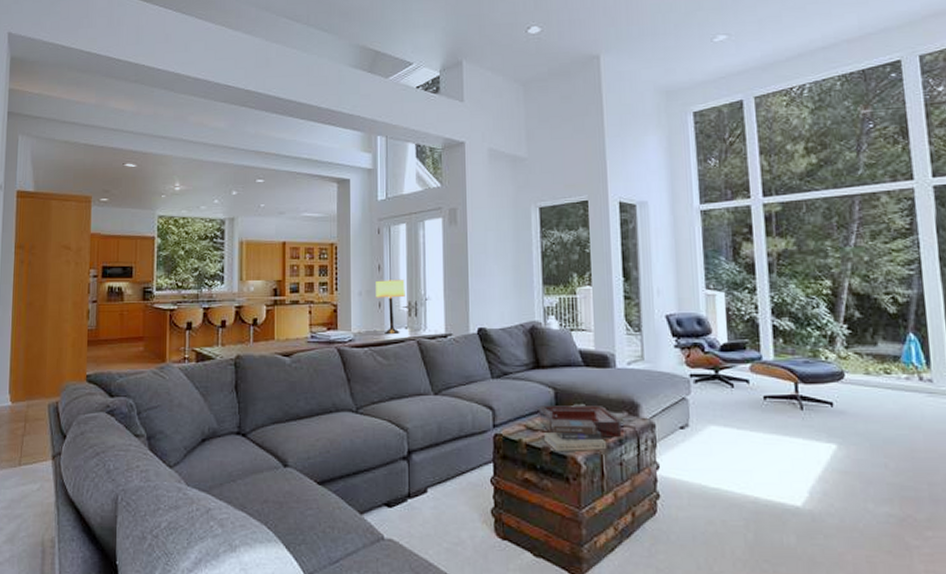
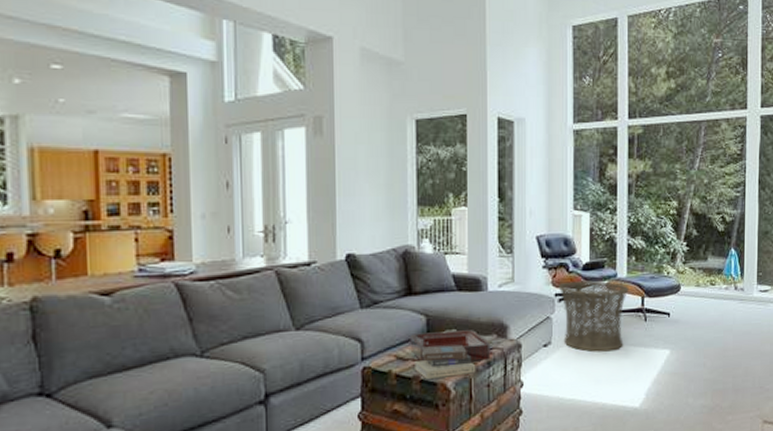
table lamp: present [376,280,405,335] -> none [223,199,261,265]
basket: none [693,362,778,440] -> present [558,280,629,352]

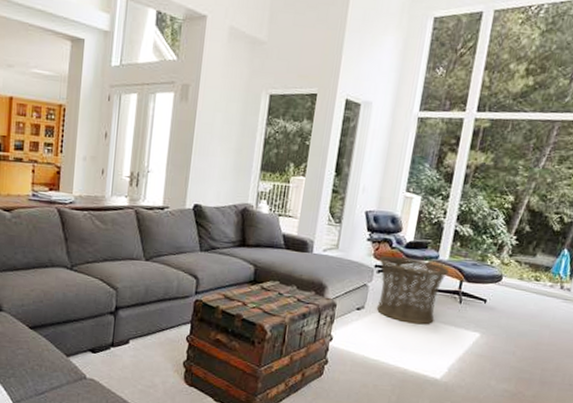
decorative tray: present [410,330,491,362] -> none [237,279,308,313]
books: present [413,344,476,380] -> none [238,291,293,322]

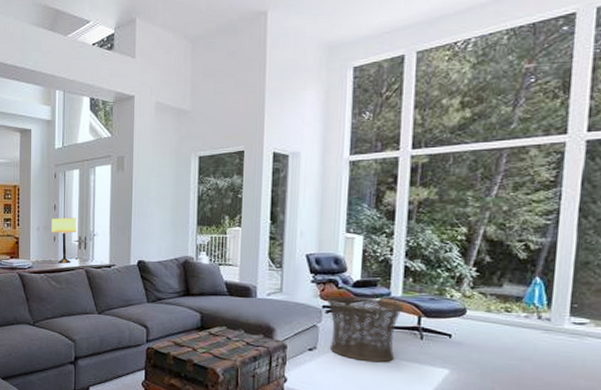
table lamp: none [100,147,130,202] -> present [52,218,77,264]

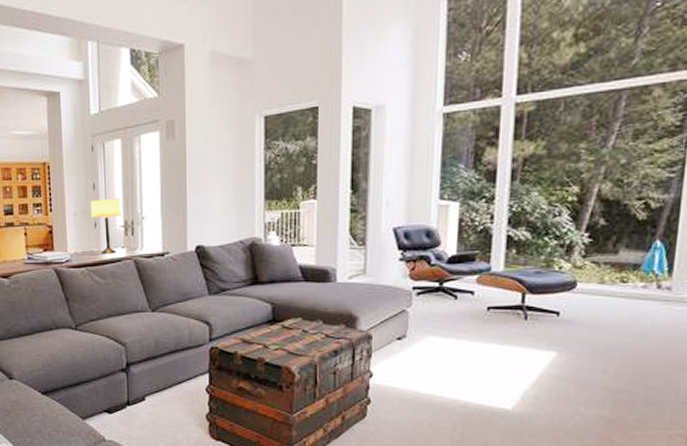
basket: present [326,296,404,363] -> none [417,274,506,349]

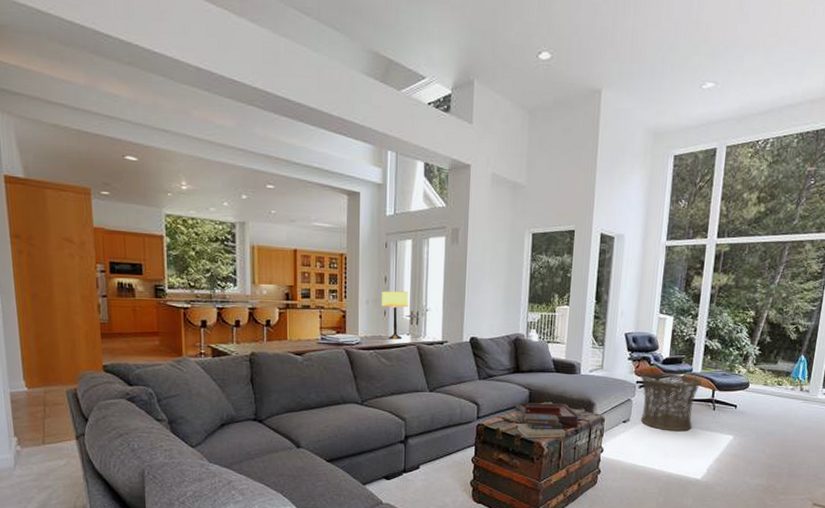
decorative tray: none [255,319,338,349] -> present [515,402,579,429]
books: none [258,332,322,363] -> present [517,413,566,439]
basket: none [417,274,506,349] -> present [640,372,702,432]

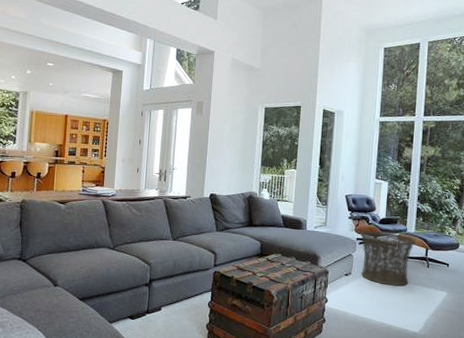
table lamp: present [382,290,409,340] -> none [135,151,159,194]
decorative tray: present [515,402,579,429] -> none [248,253,306,279]
books: present [517,413,566,439] -> none [249,263,294,287]

